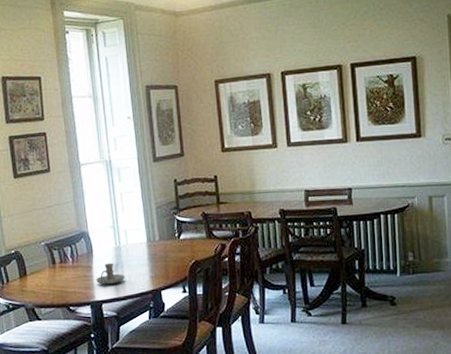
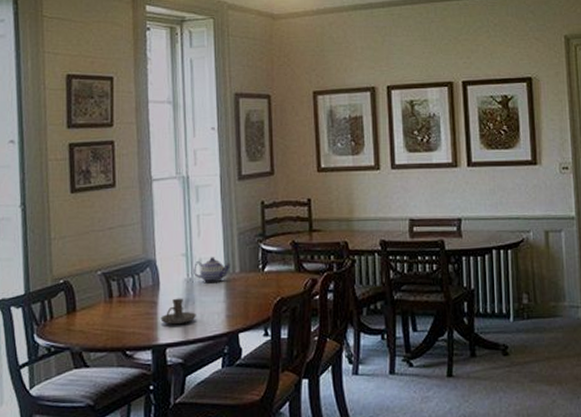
teapot: none [120,228,152,250] -> present [194,257,231,284]

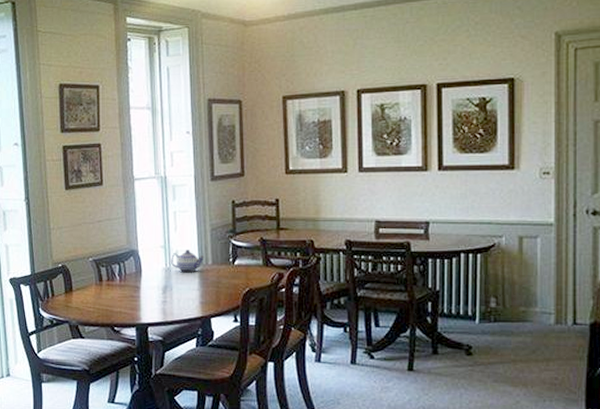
candle holder: present [160,298,196,325] -> none [143,284,174,307]

